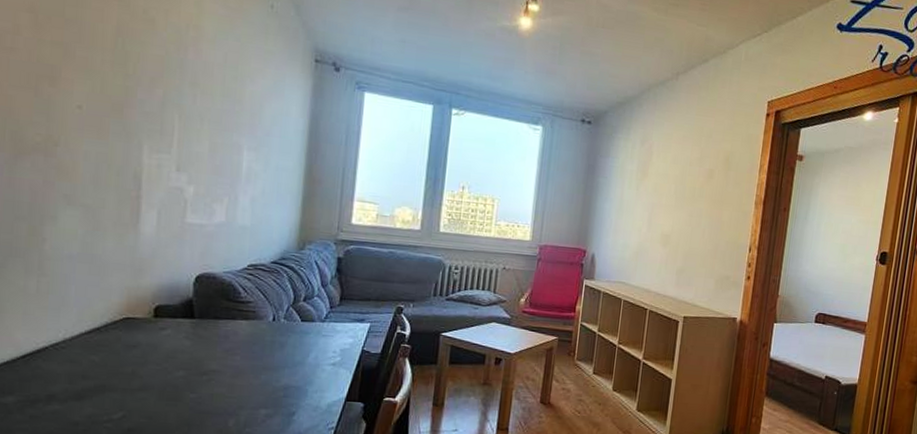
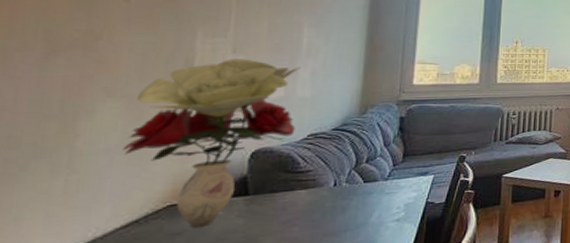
flower bouquet: none [83,177,241,343] -> present [122,59,301,227]

